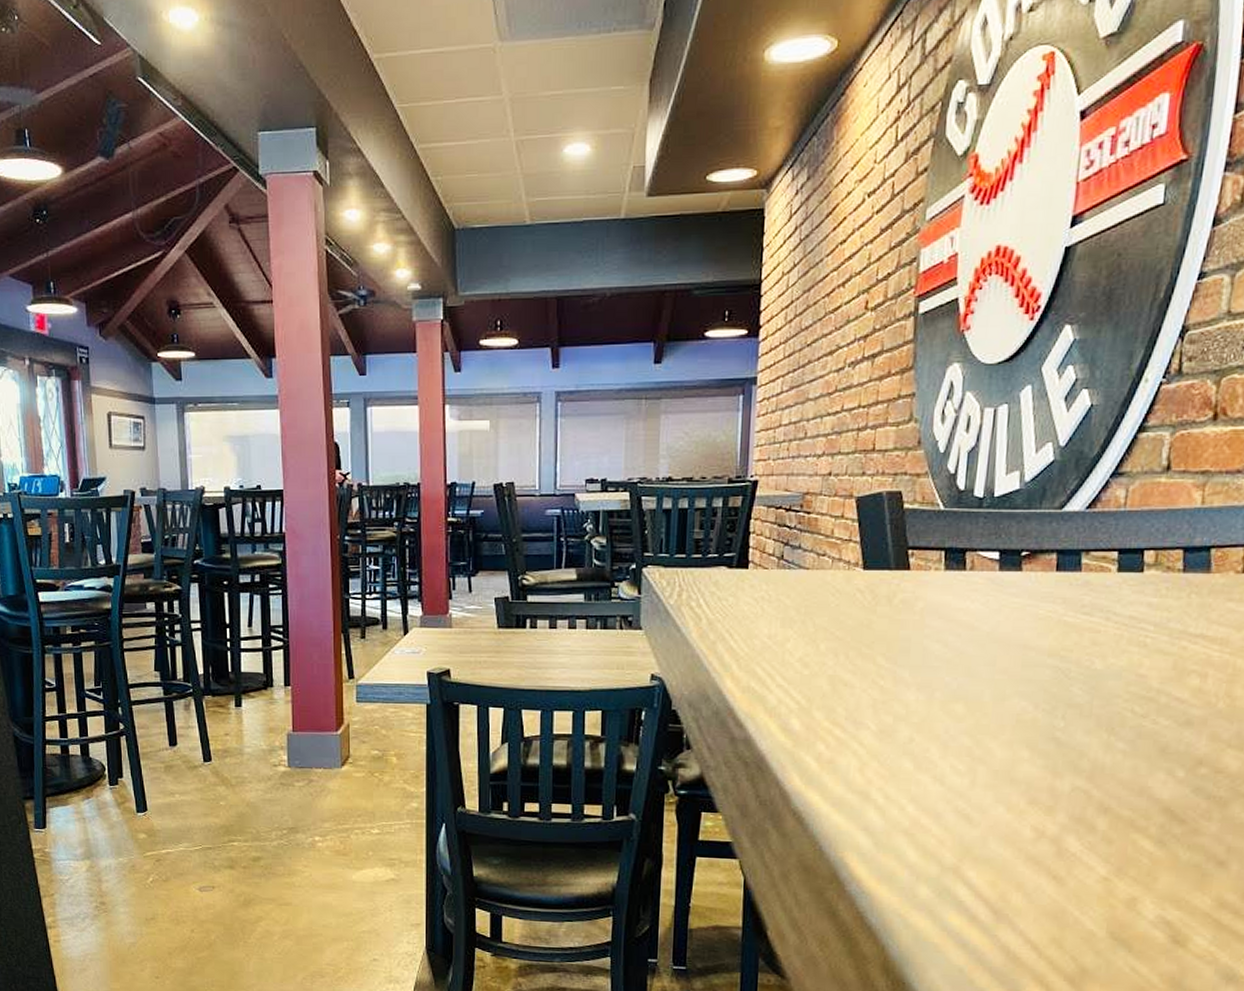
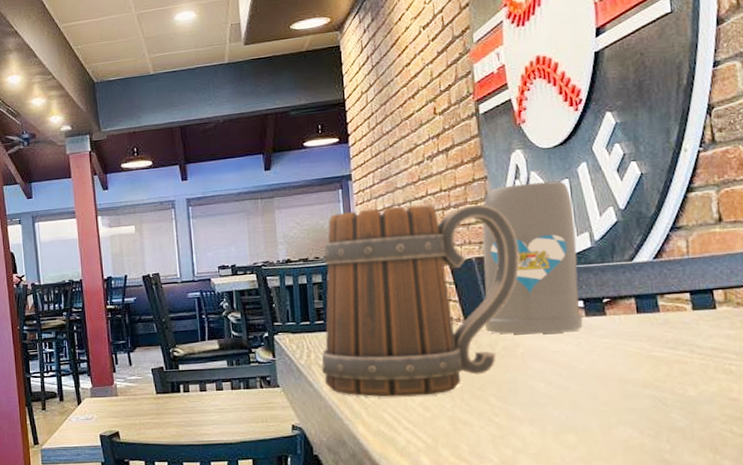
beer mug: none [693,421,937,650] -> present [321,204,519,397]
beer mug: none [884,406,1007,588] -> present [482,181,583,335]

